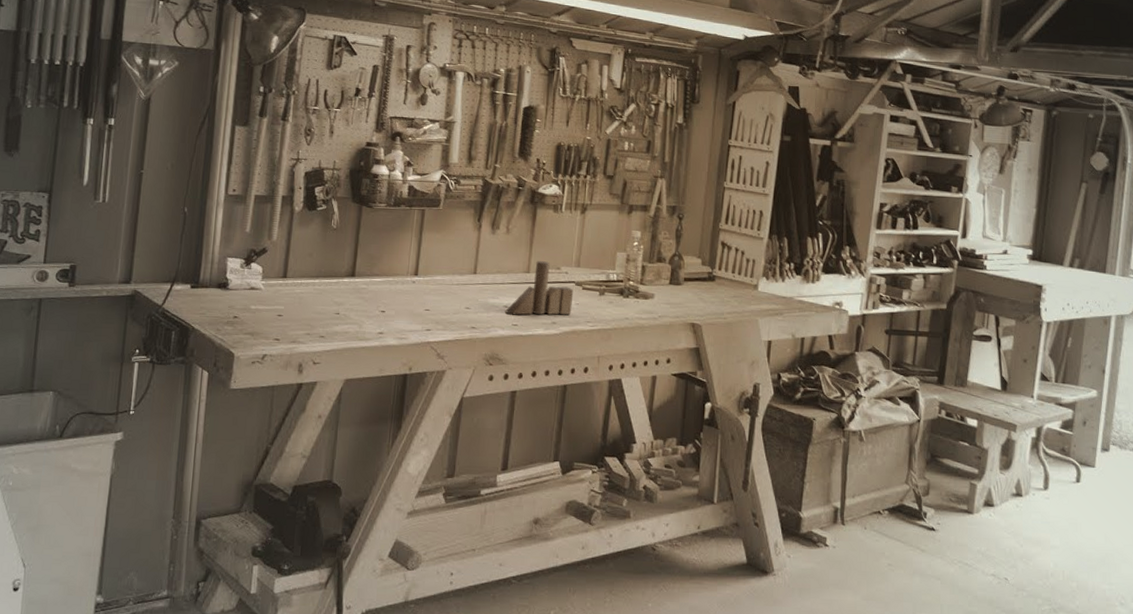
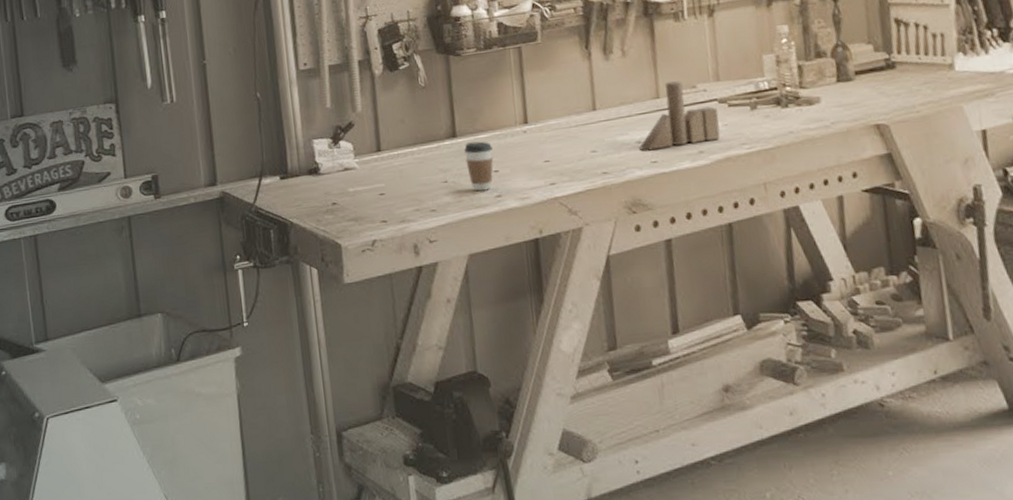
coffee cup: none [358,283,384,327] -> present [464,141,494,191]

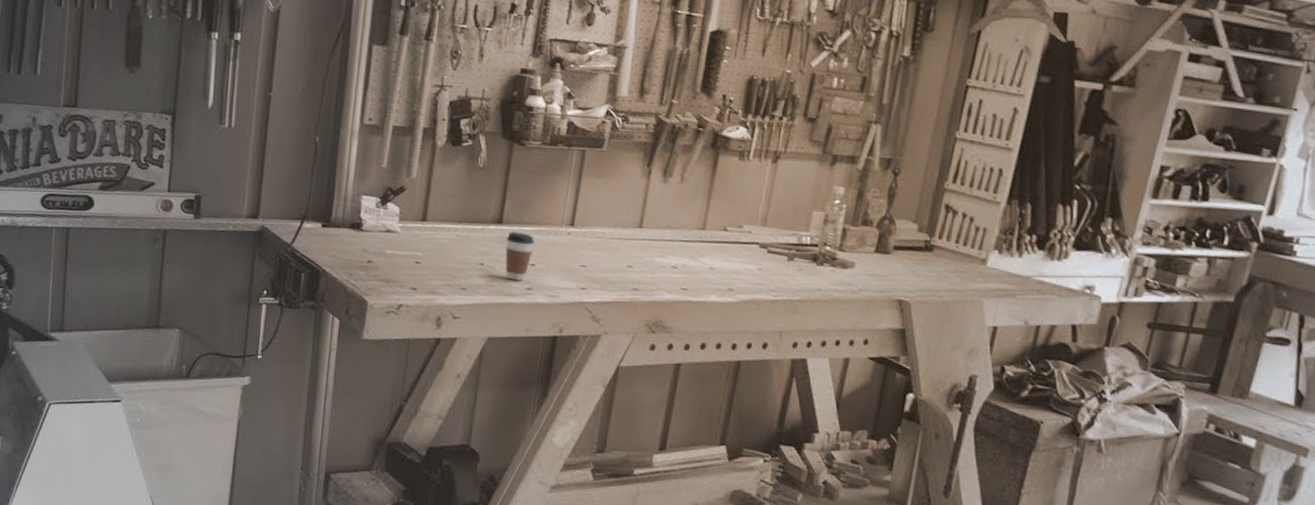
wooden block: present [638,81,721,151] -> none [672,216,757,281]

